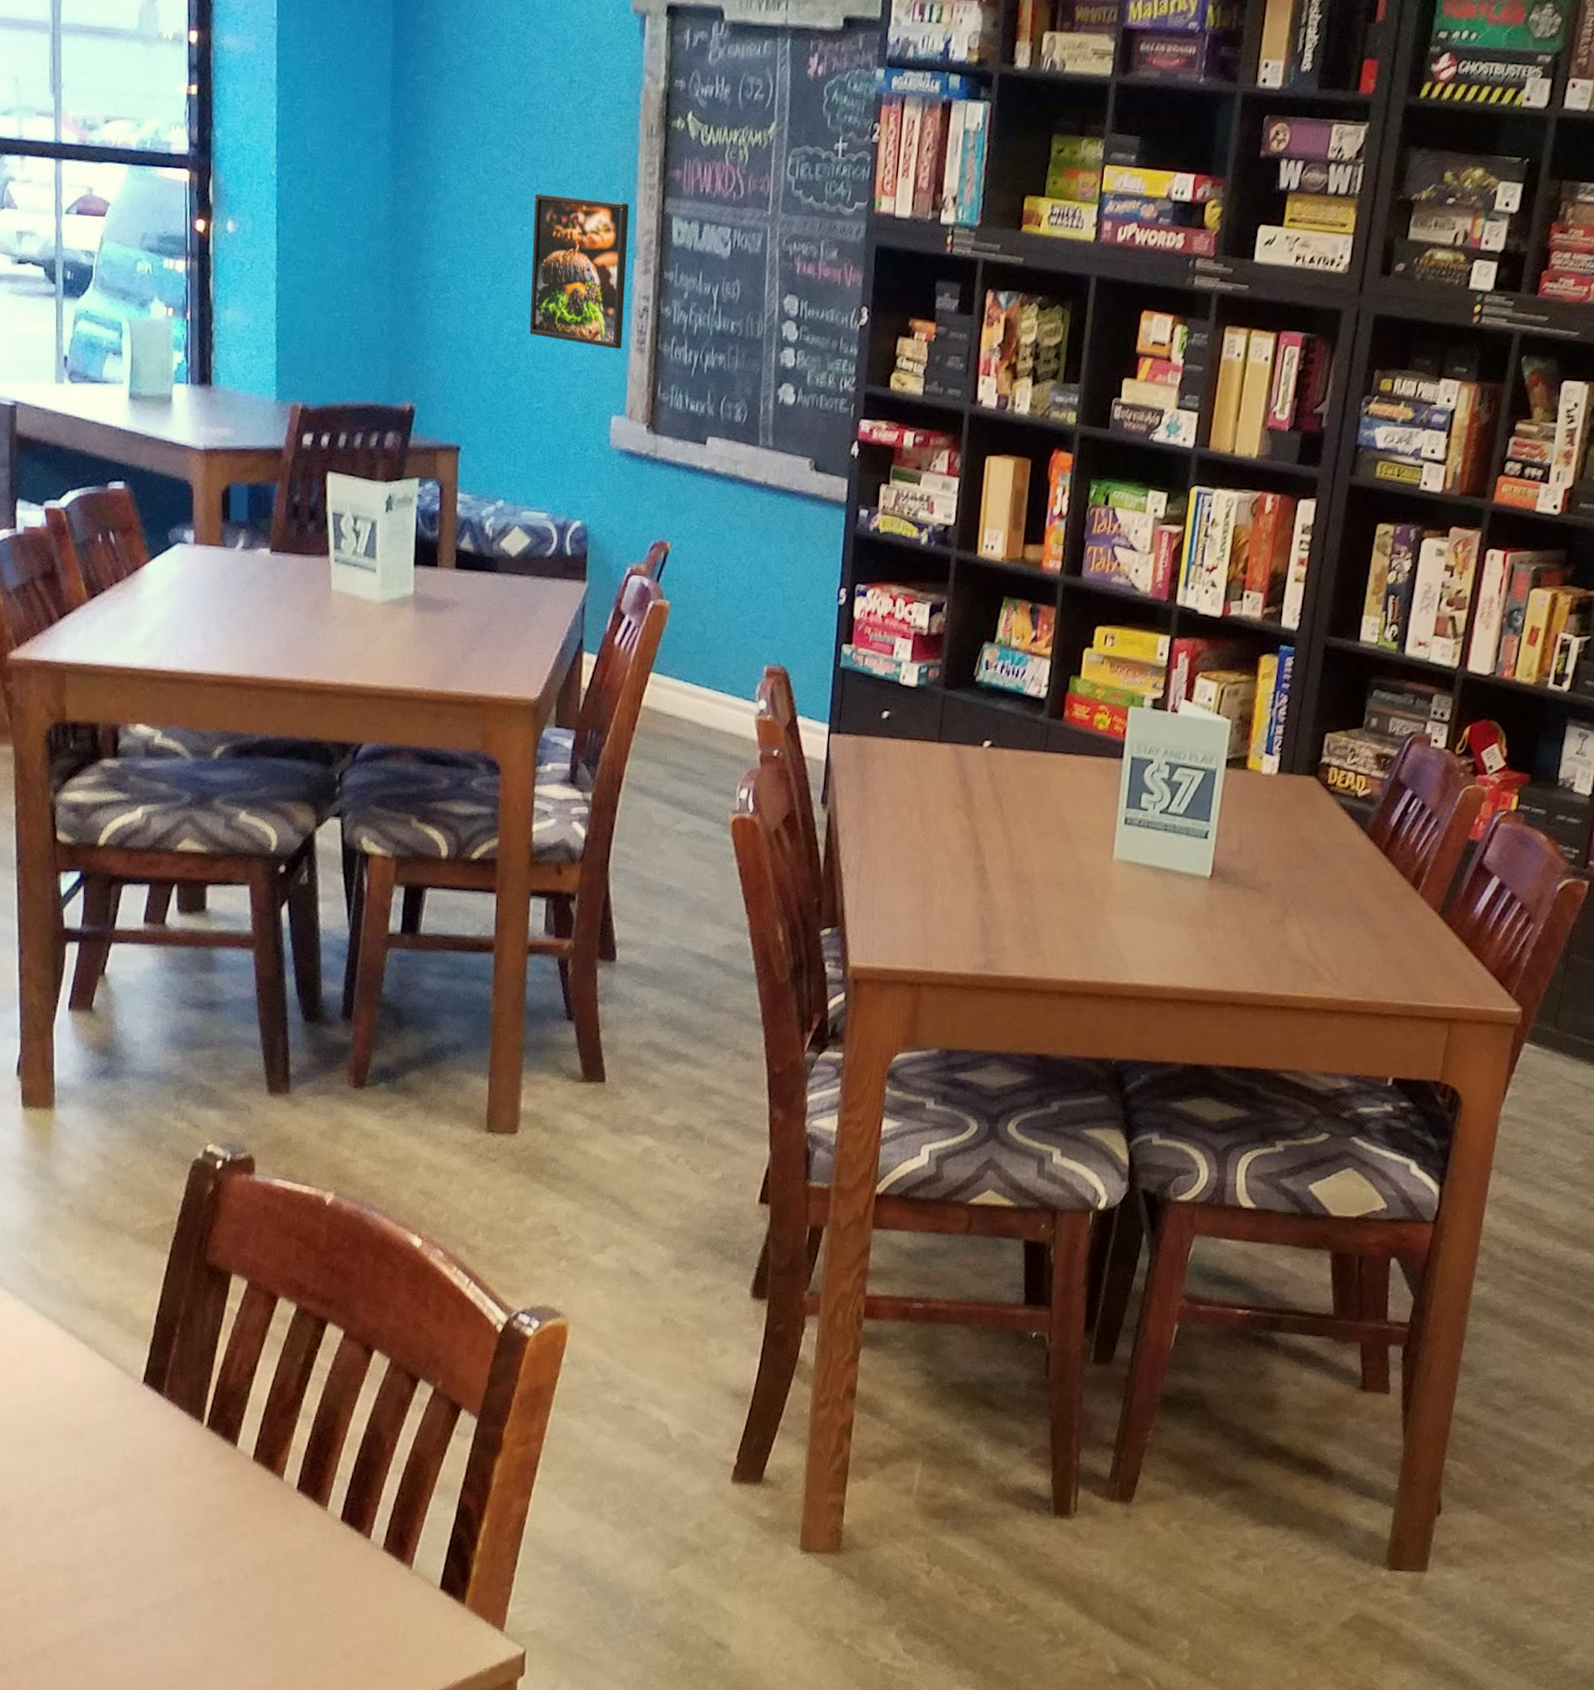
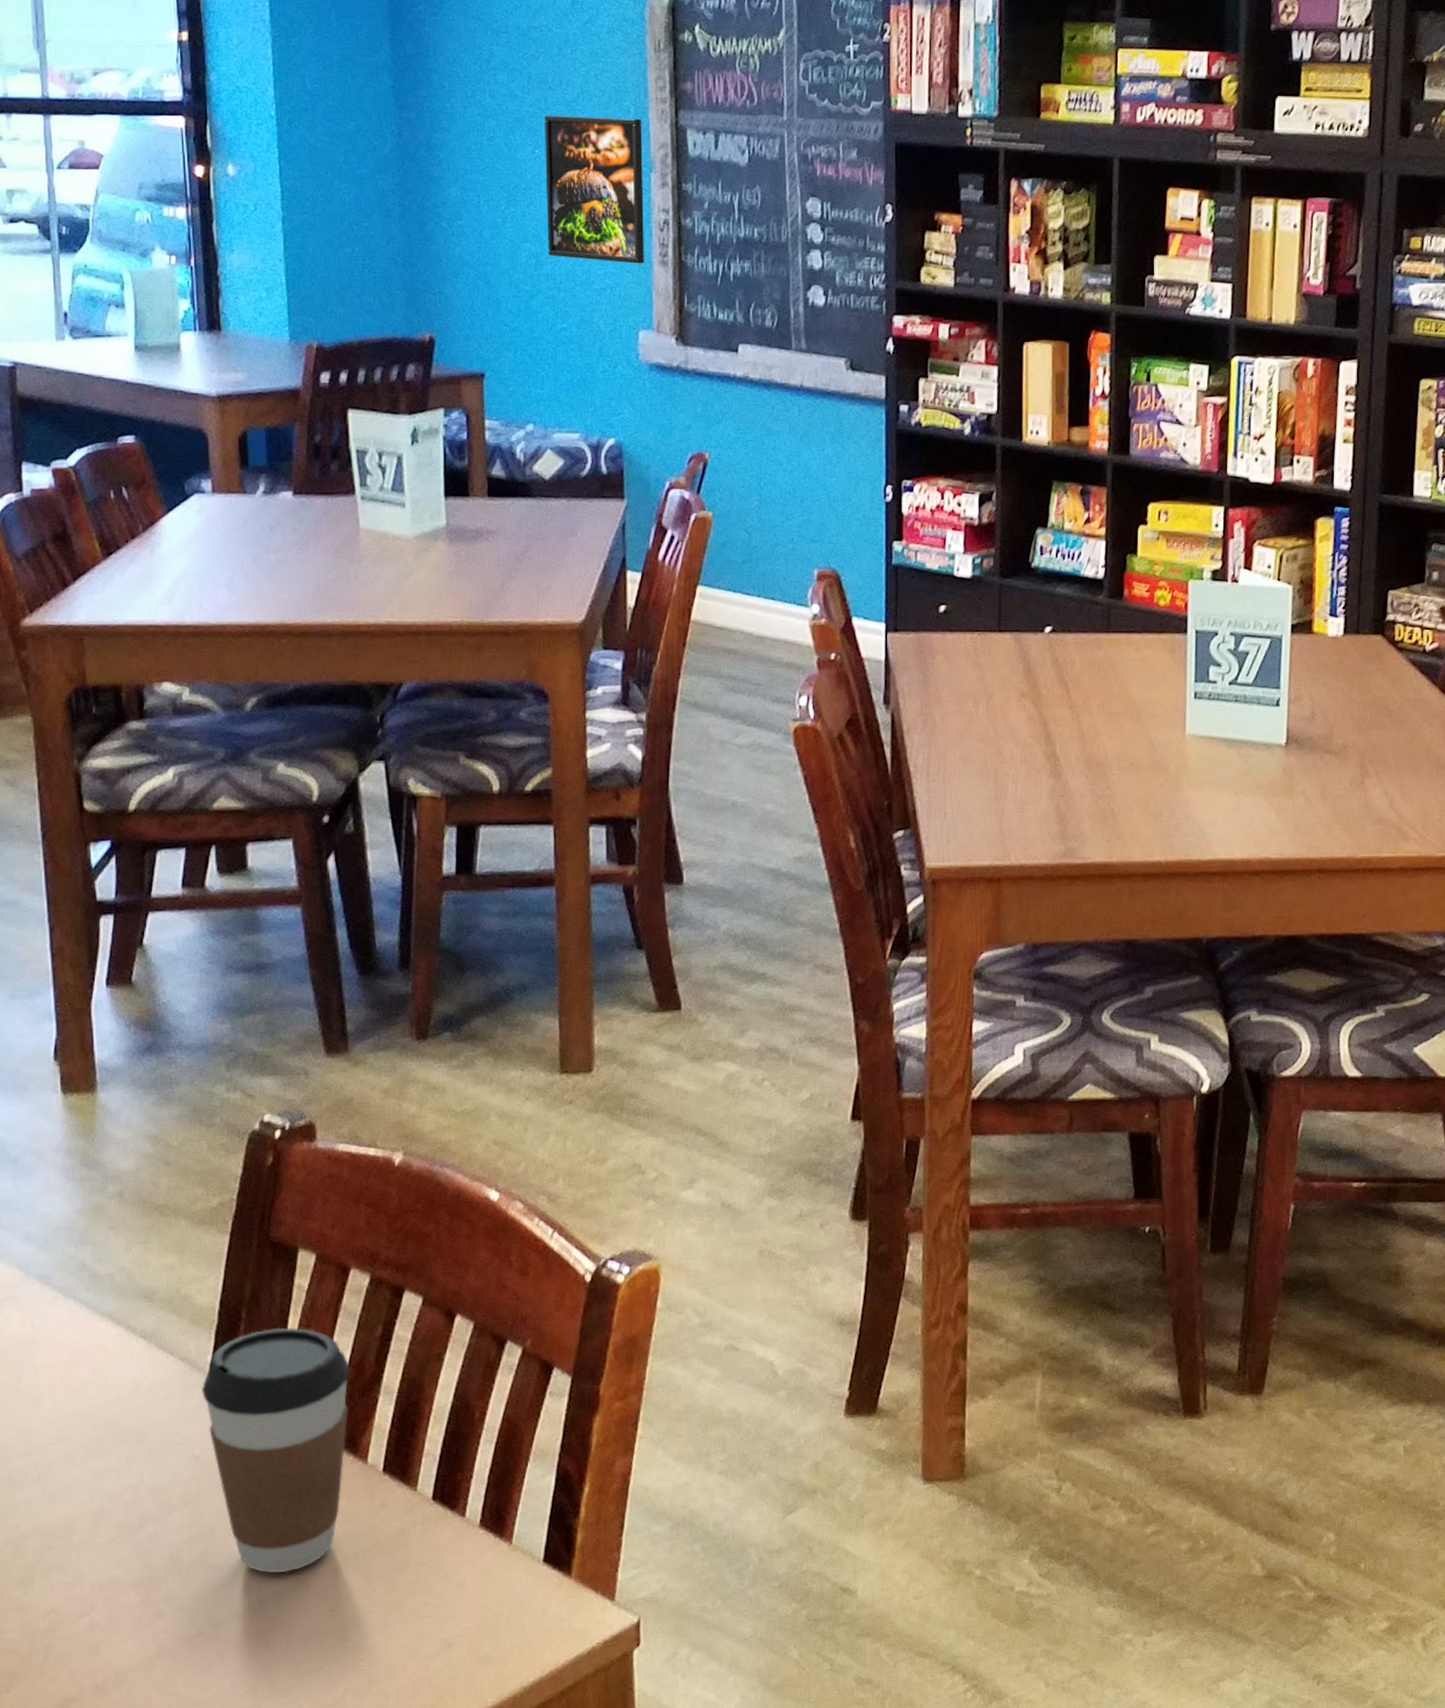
coffee cup: none [135,1345,274,1573] -> present [202,1327,351,1574]

